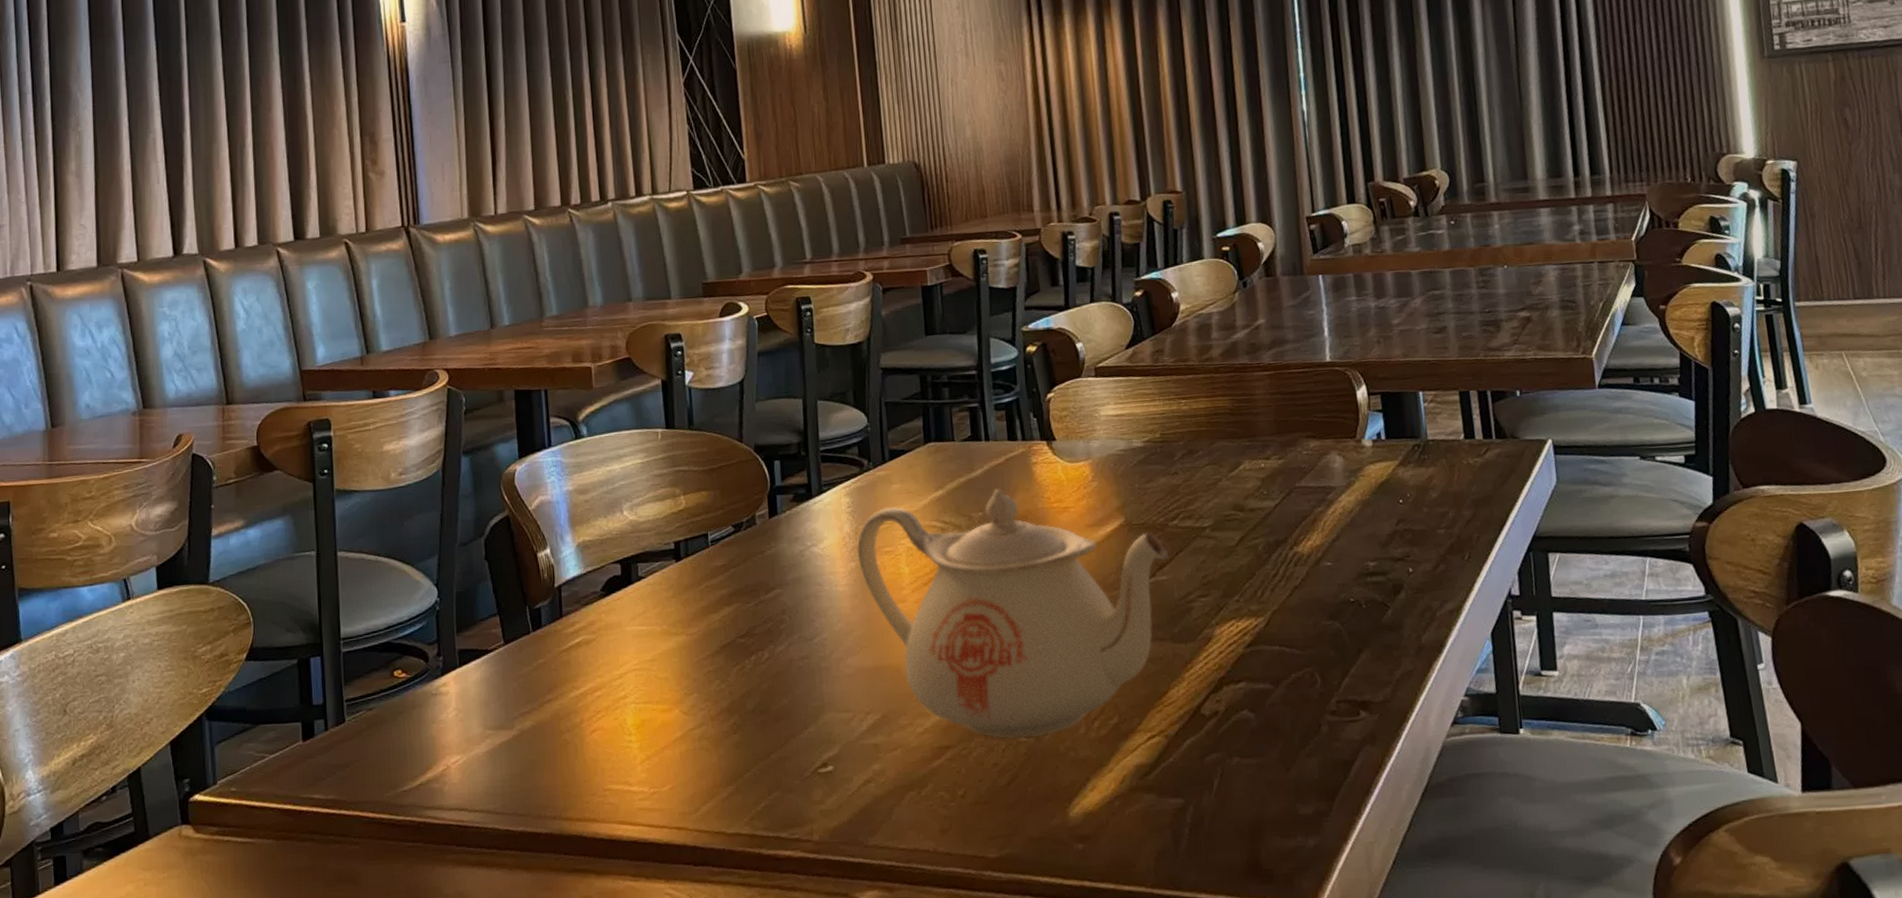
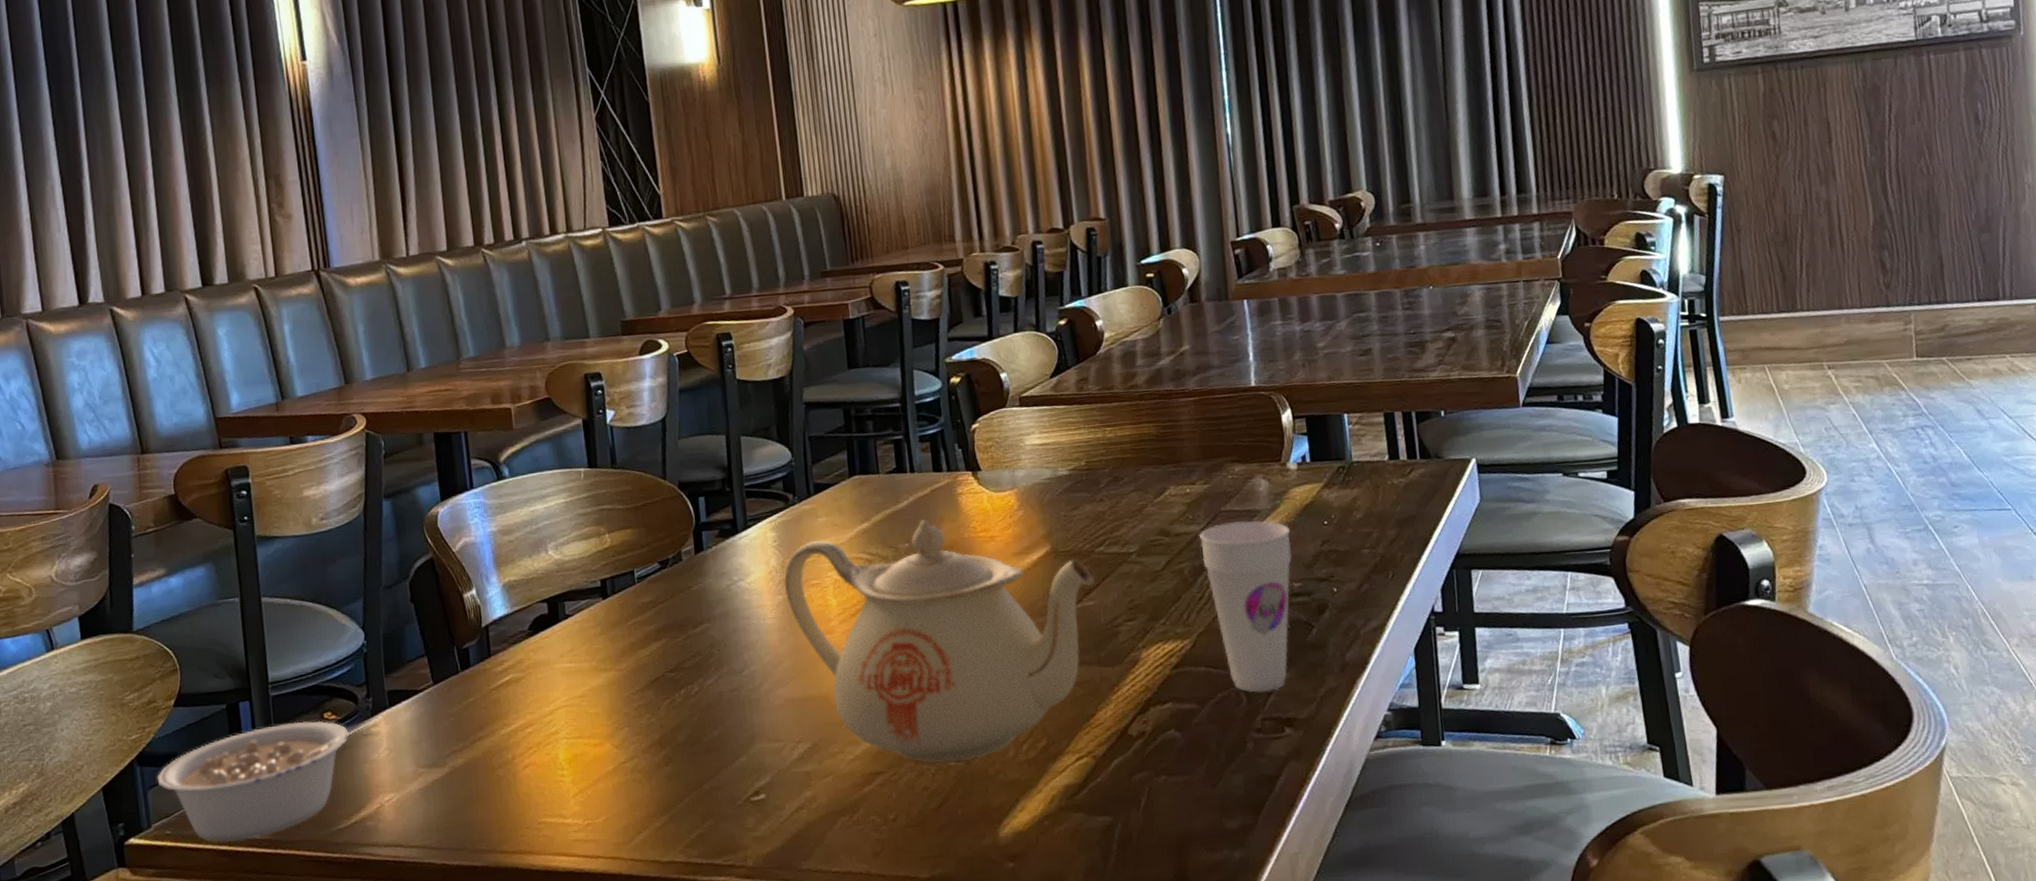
legume: none [225,672,455,802] -> present [157,712,385,843]
cup: none [1273,497,1367,674] -> present [1198,520,1292,693]

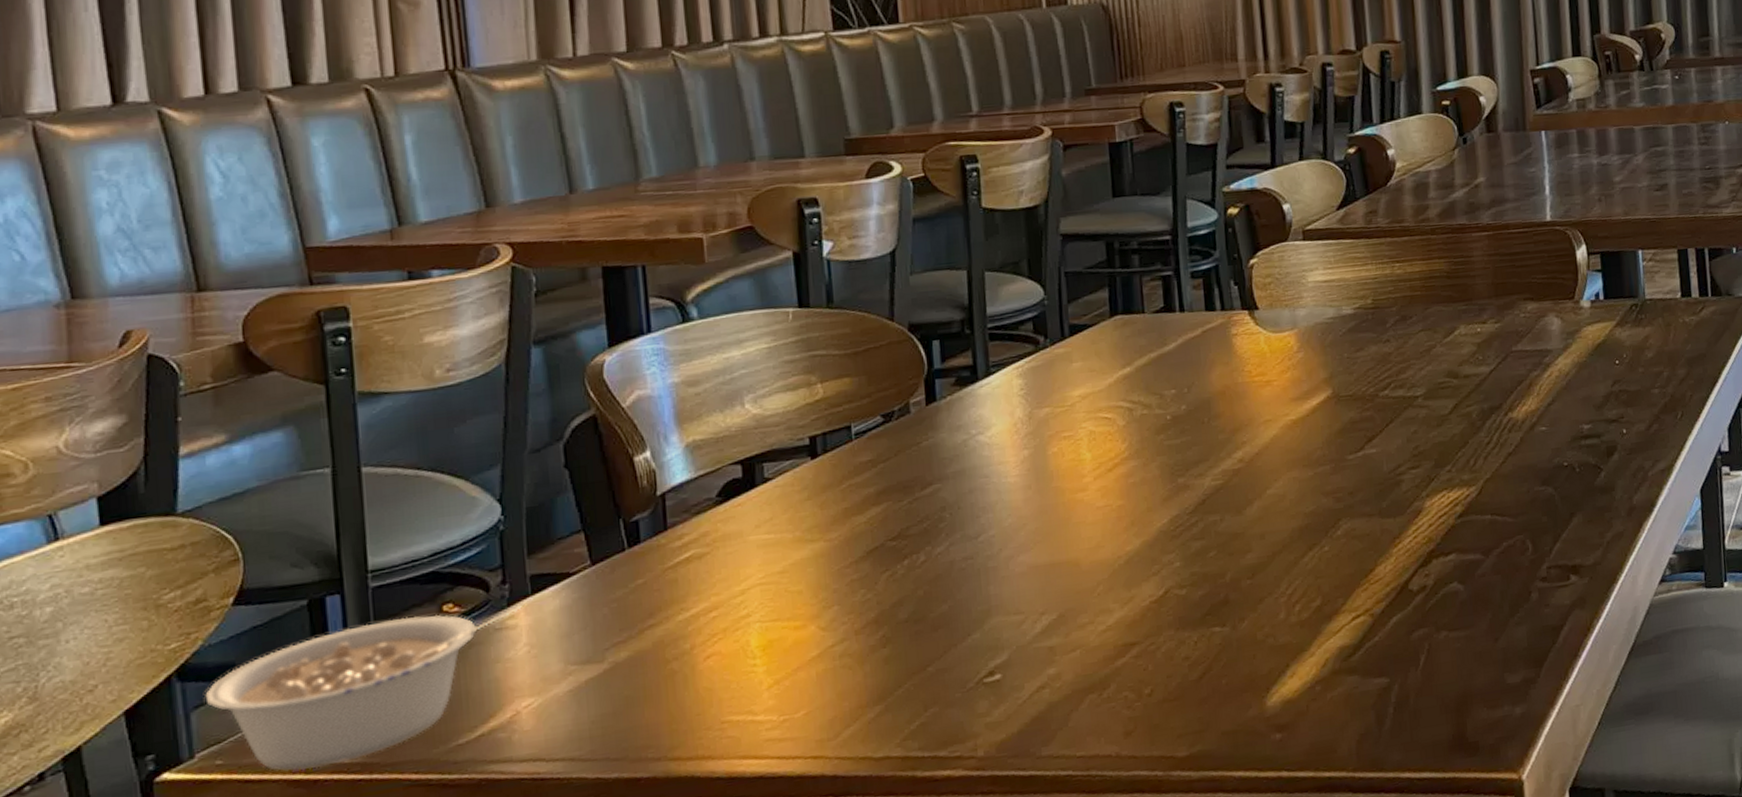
teapot: present [783,519,1095,763] -> none [1030,363,1378,630]
cup: present [1198,520,1292,693] -> none [1488,360,1582,540]

